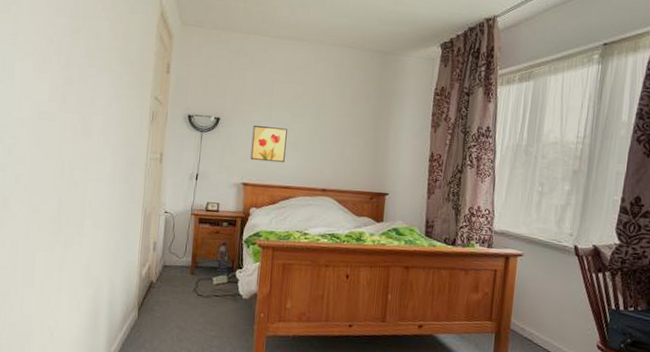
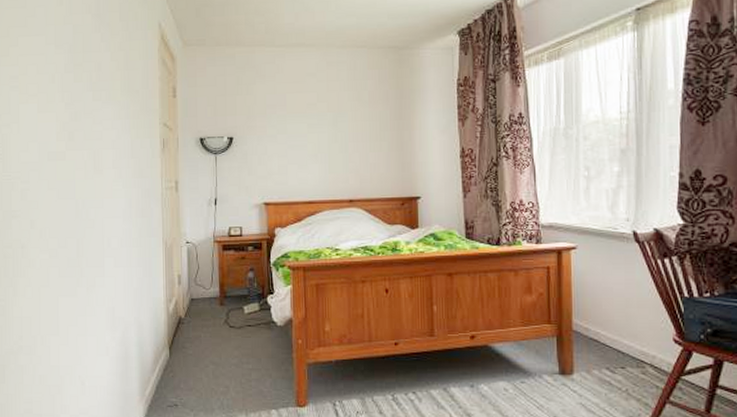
wall art: present [250,125,287,163] -> none [268,140,306,178]

